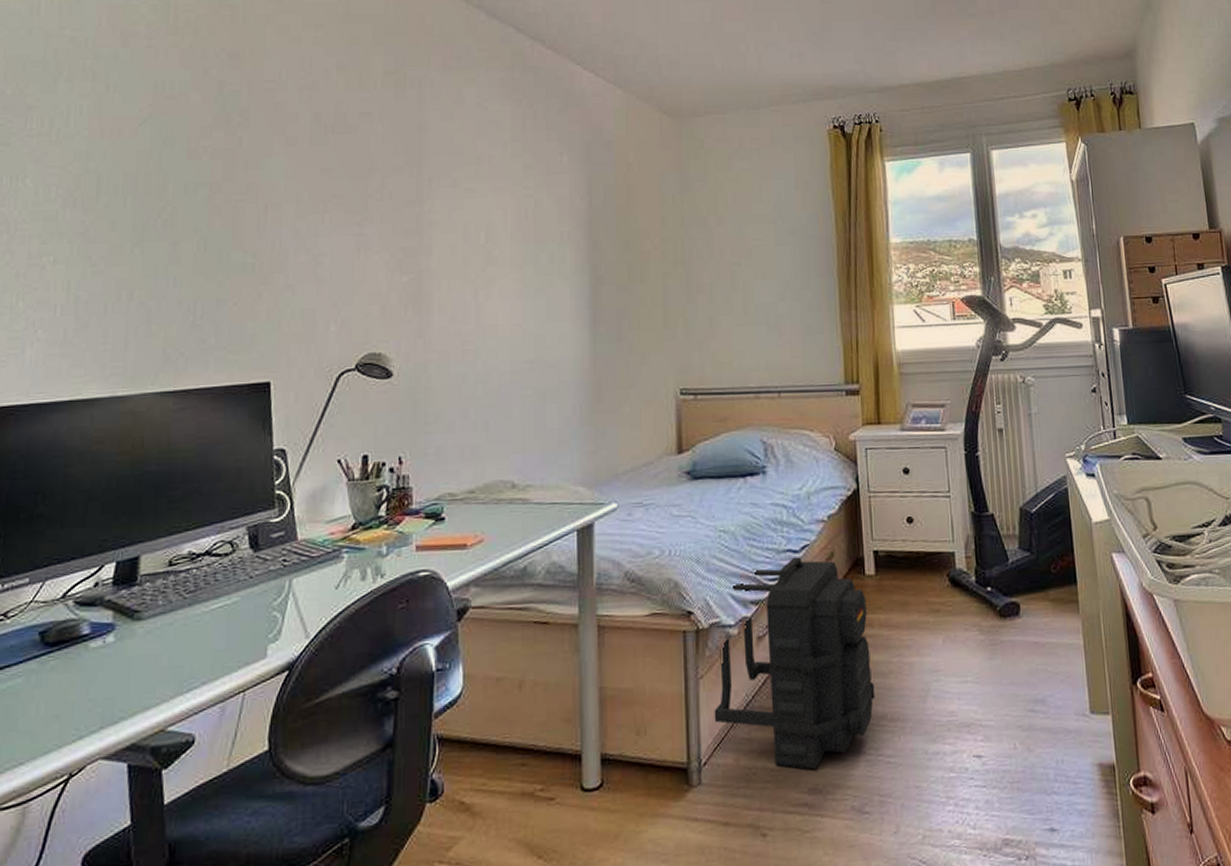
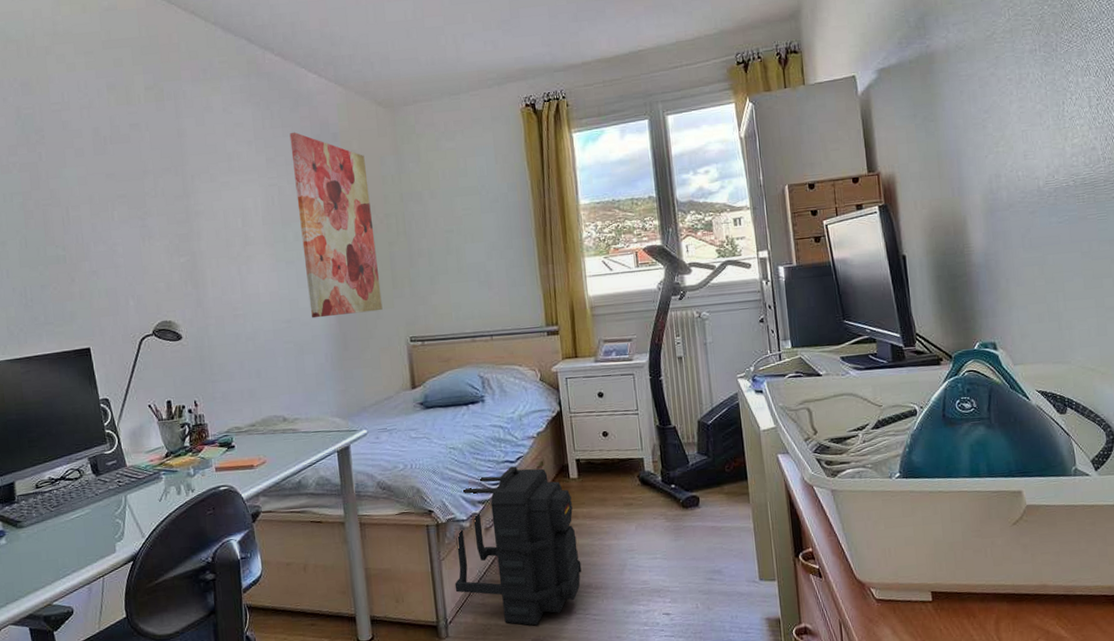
wall art: none [554,136,649,360] -> present [289,131,383,319]

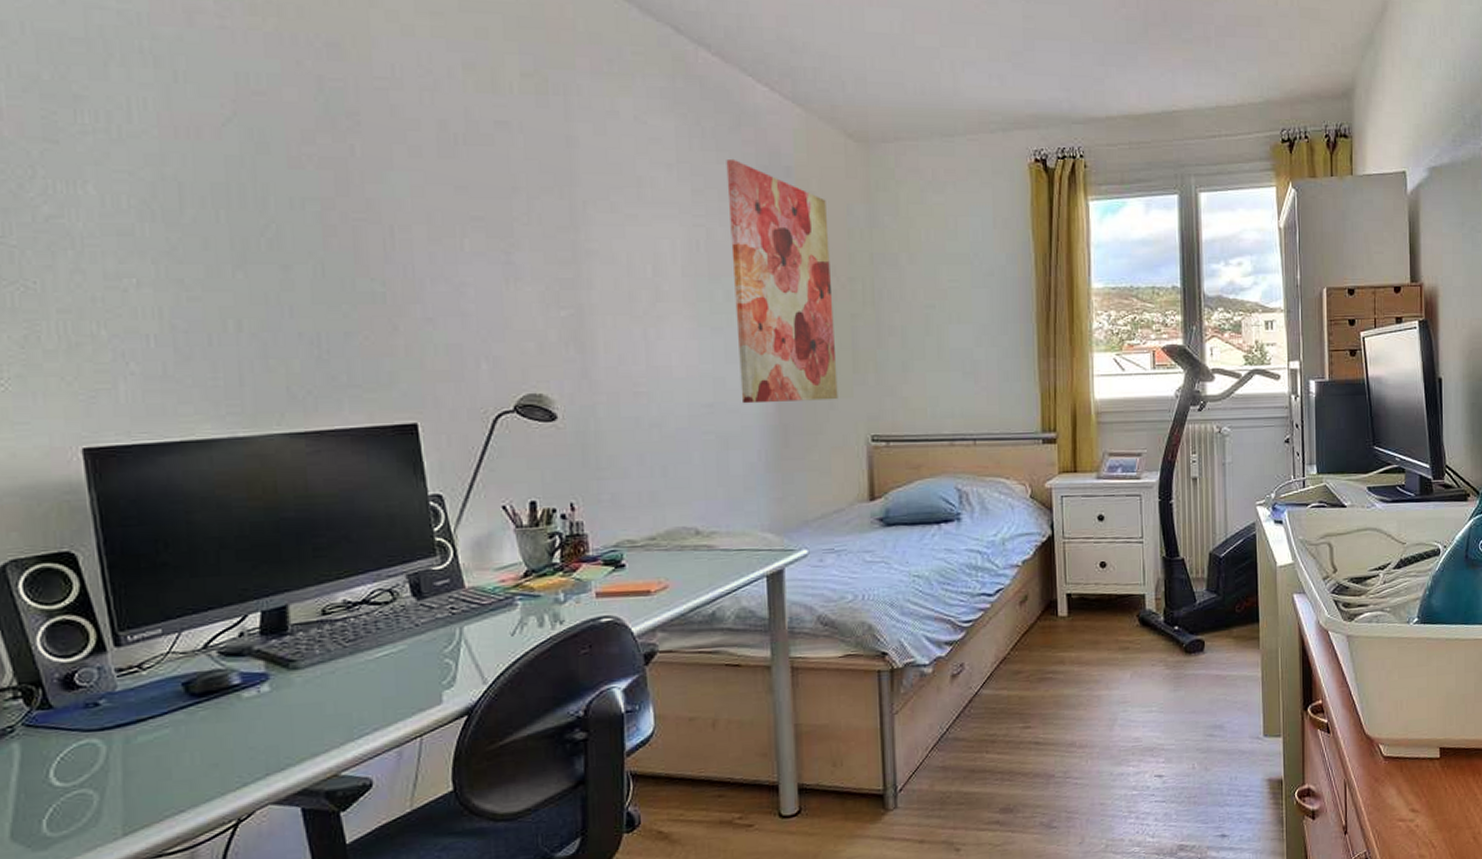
backpack: present [454,466,582,626] -> none [909,600,1065,792]

